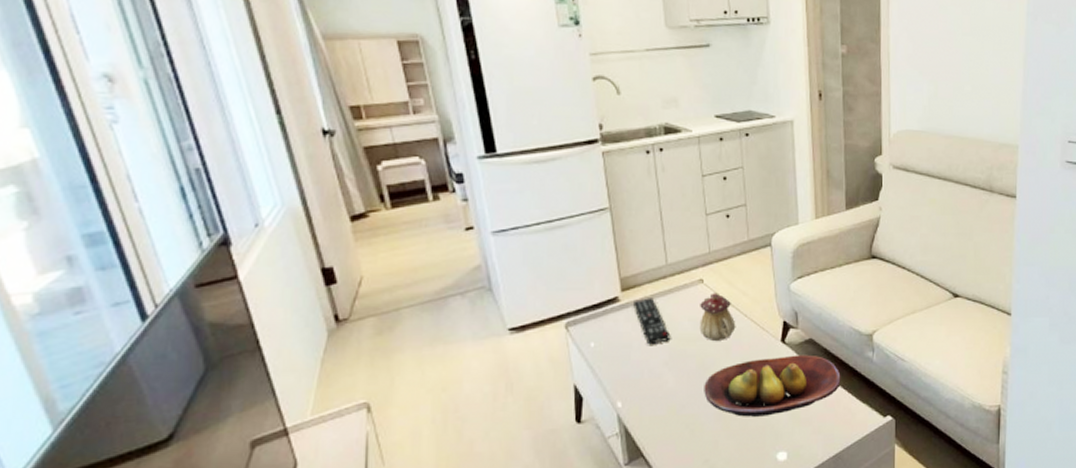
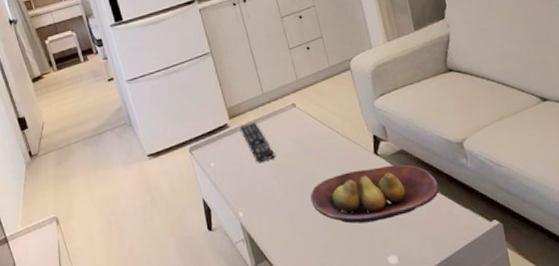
teapot: present [699,293,736,341] -> none [296,114,331,156]

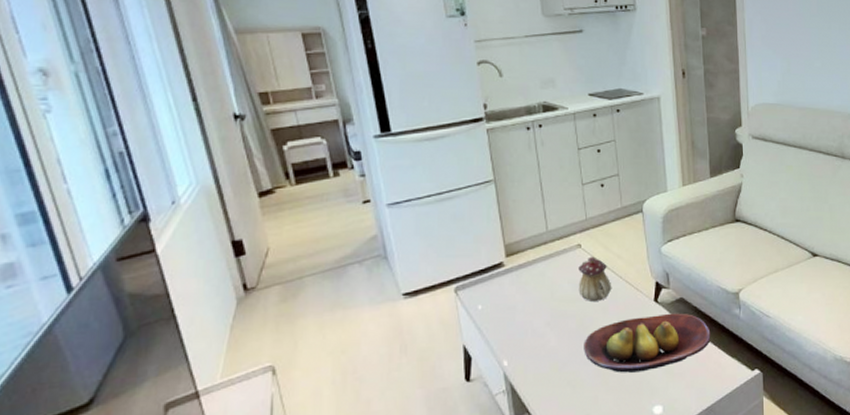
remote control: present [240,122,276,163] -> none [517,262,552,307]
teapot: none [296,114,331,156] -> present [578,256,612,301]

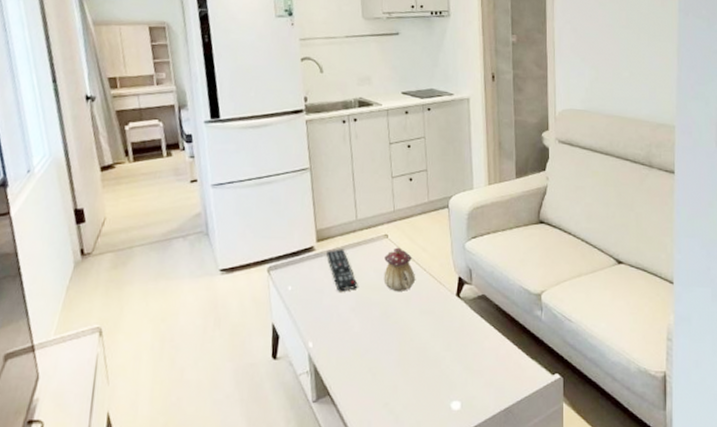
remote control: none [517,262,552,307] -> present [326,249,358,292]
fruit bowl: present [584,313,711,373] -> none [386,309,511,366]

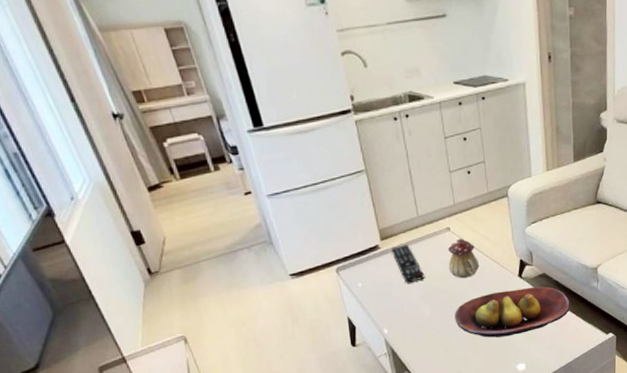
fruit bowl: none [386,309,511,366] -> present [455,286,570,338]

